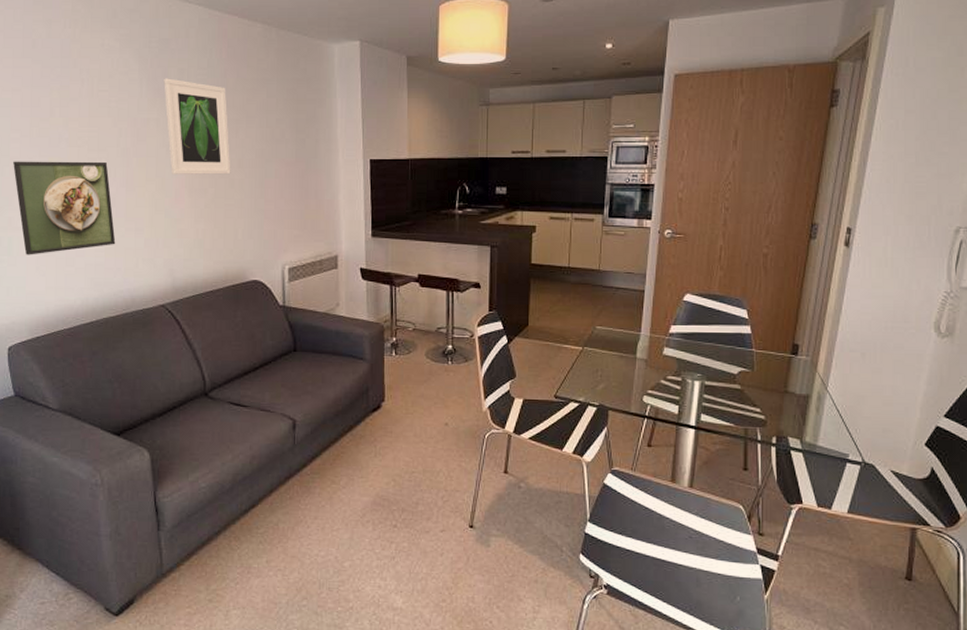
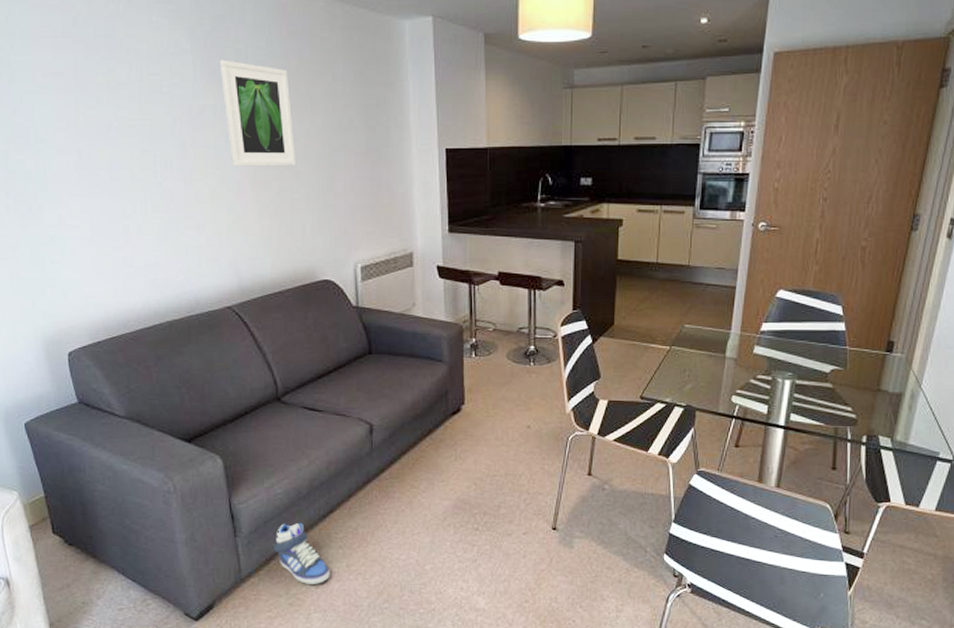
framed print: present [13,161,116,255] -> none [60,153,176,255]
sneaker: none [194,517,250,580] -> present [272,522,330,584]

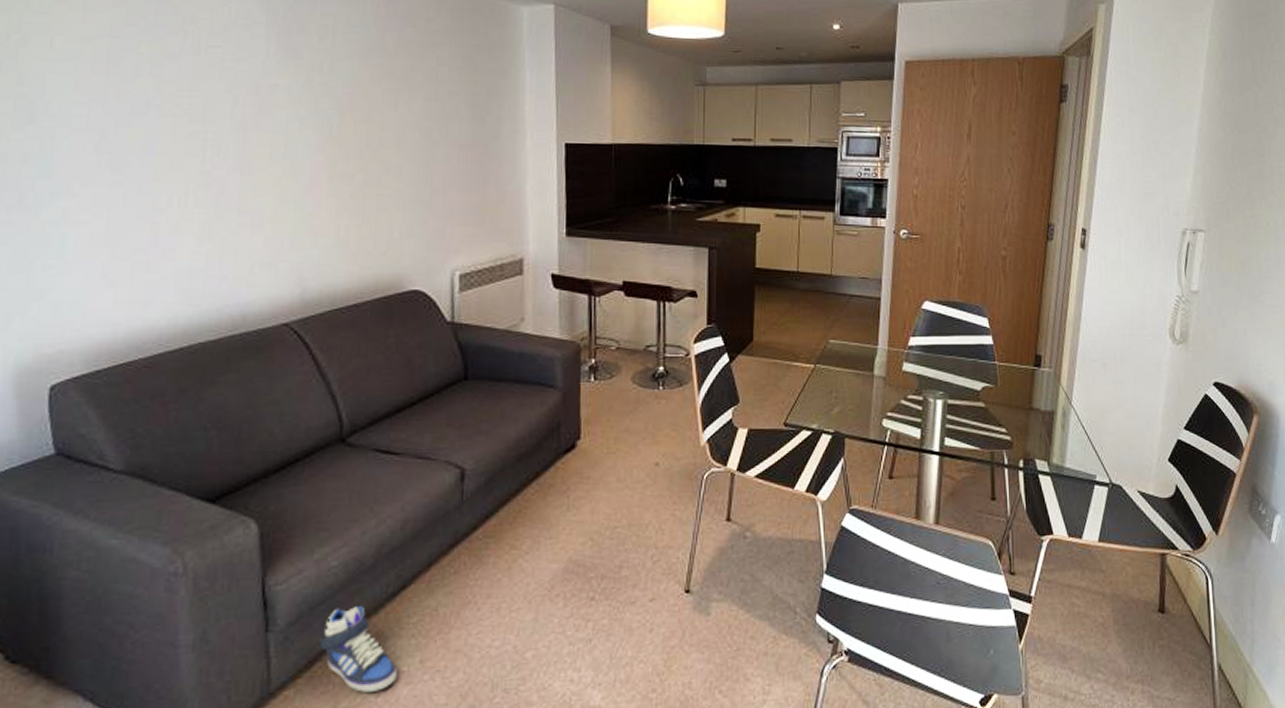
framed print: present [219,60,297,166] -> none [299,35,387,157]

